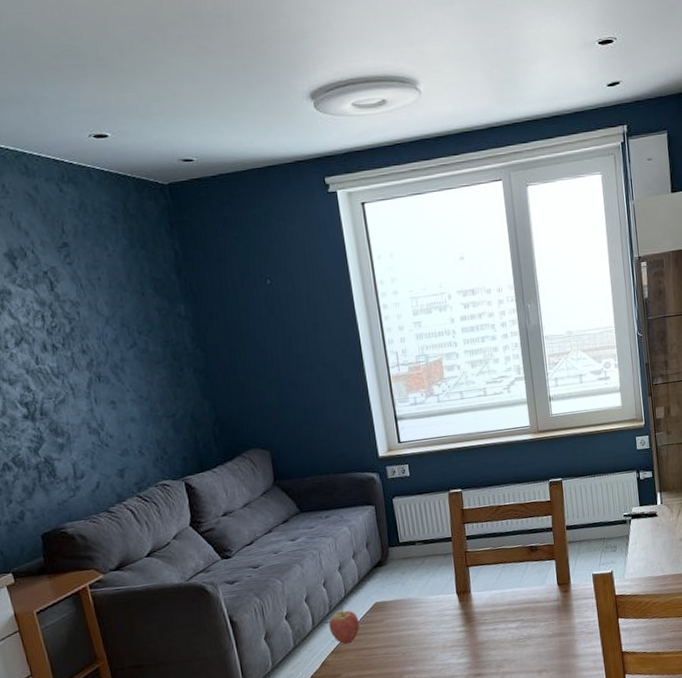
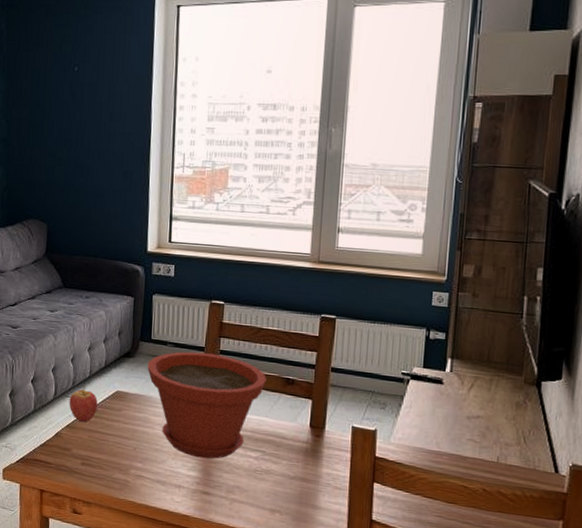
plant pot: none [400,540,513,645] -> present [147,351,266,459]

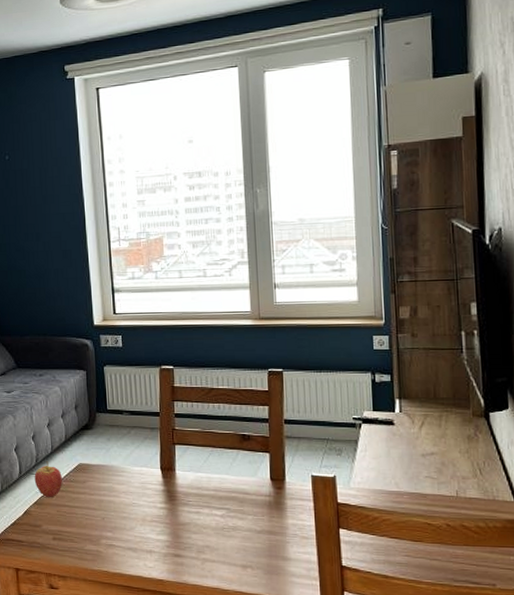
plant pot: present [147,351,266,459] -> none [106,418,223,522]

